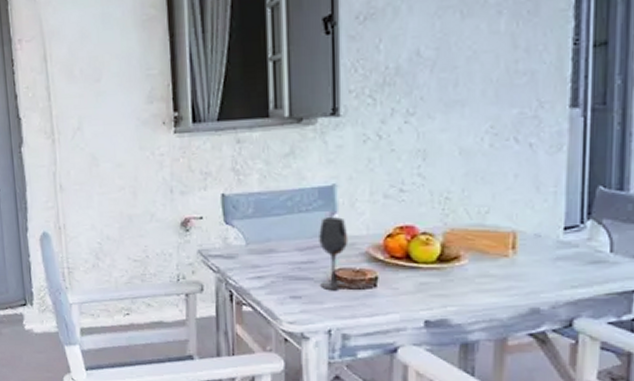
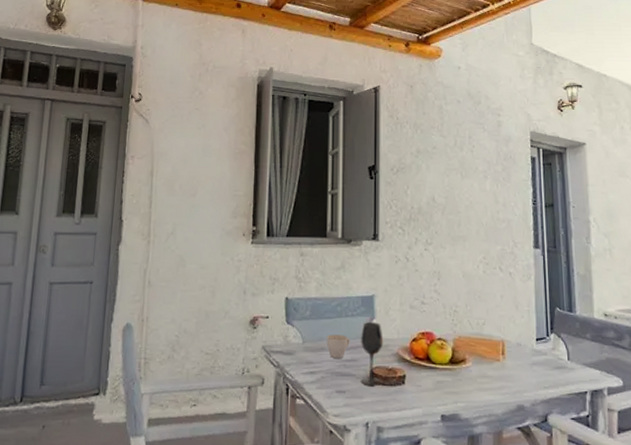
cup: none [275,233,305,262] -> present [326,334,350,359]

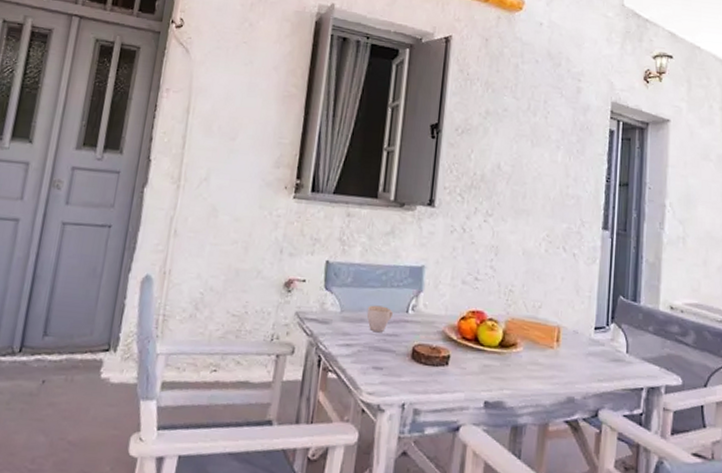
wine glass: present [361,322,383,387] -> none [401,295,430,366]

